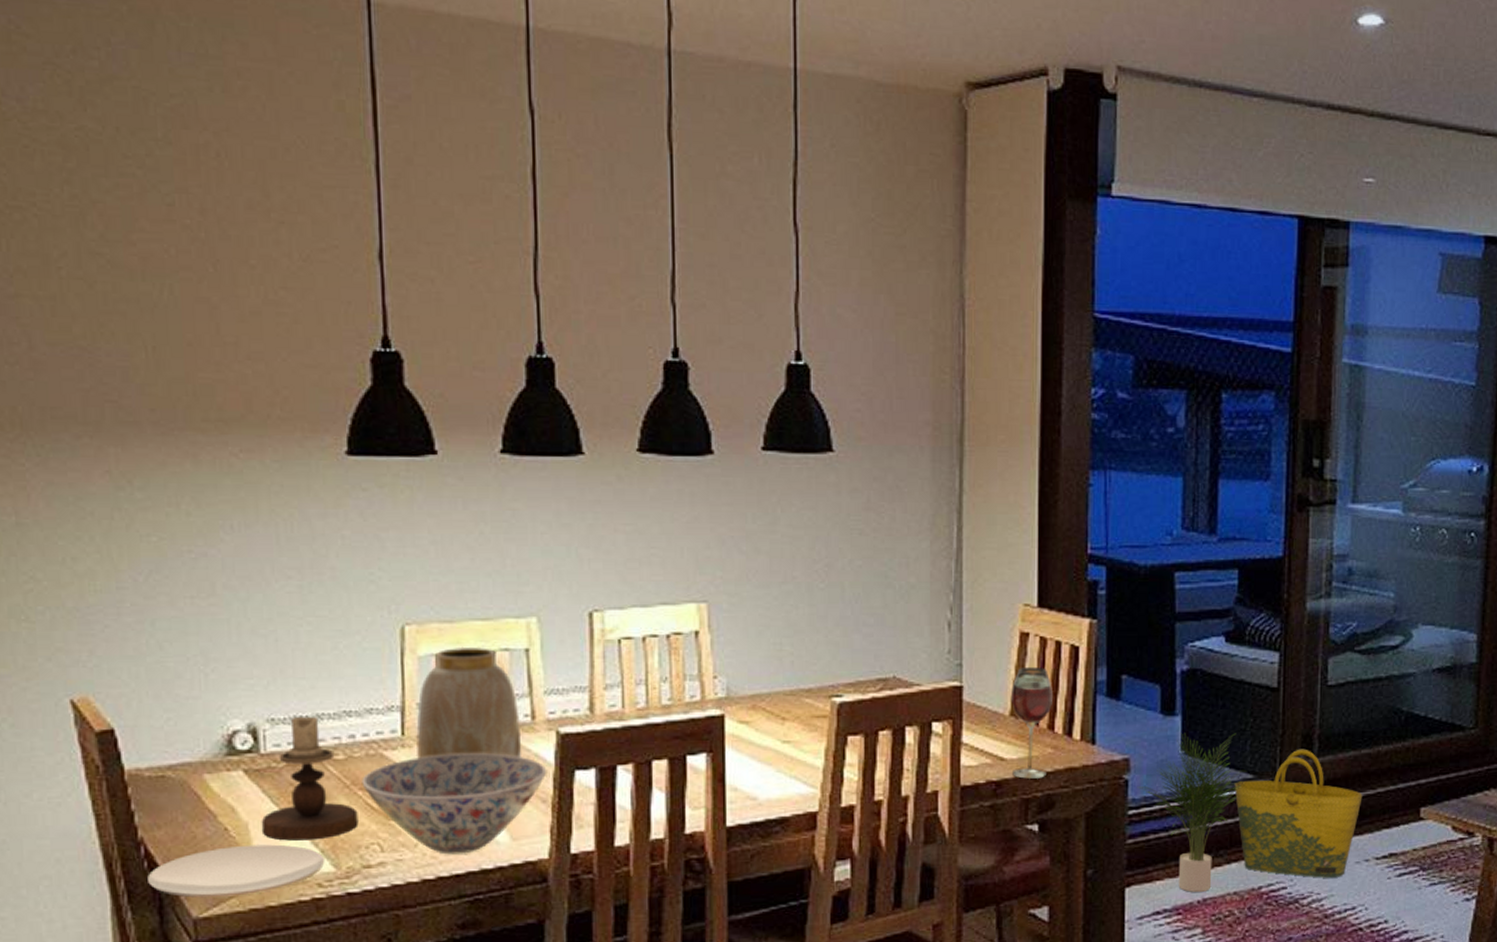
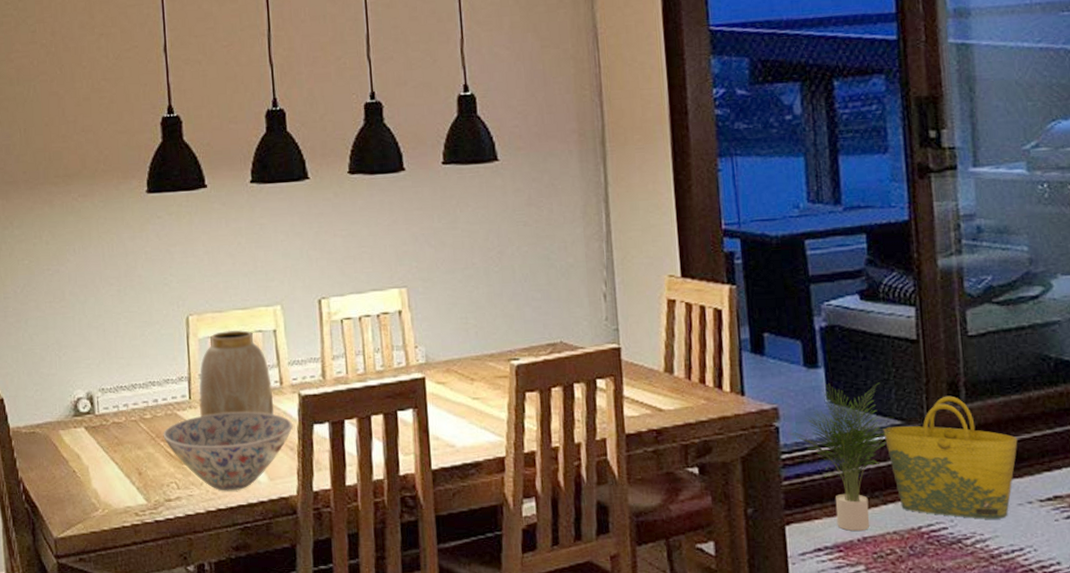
plate: present [148,844,325,898] -> none [25,483,140,523]
candlestick: present [261,717,359,841] -> none [97,387,162,480]
wineglass: present [1012,666,1052,779] -> none [664,328,702,427]

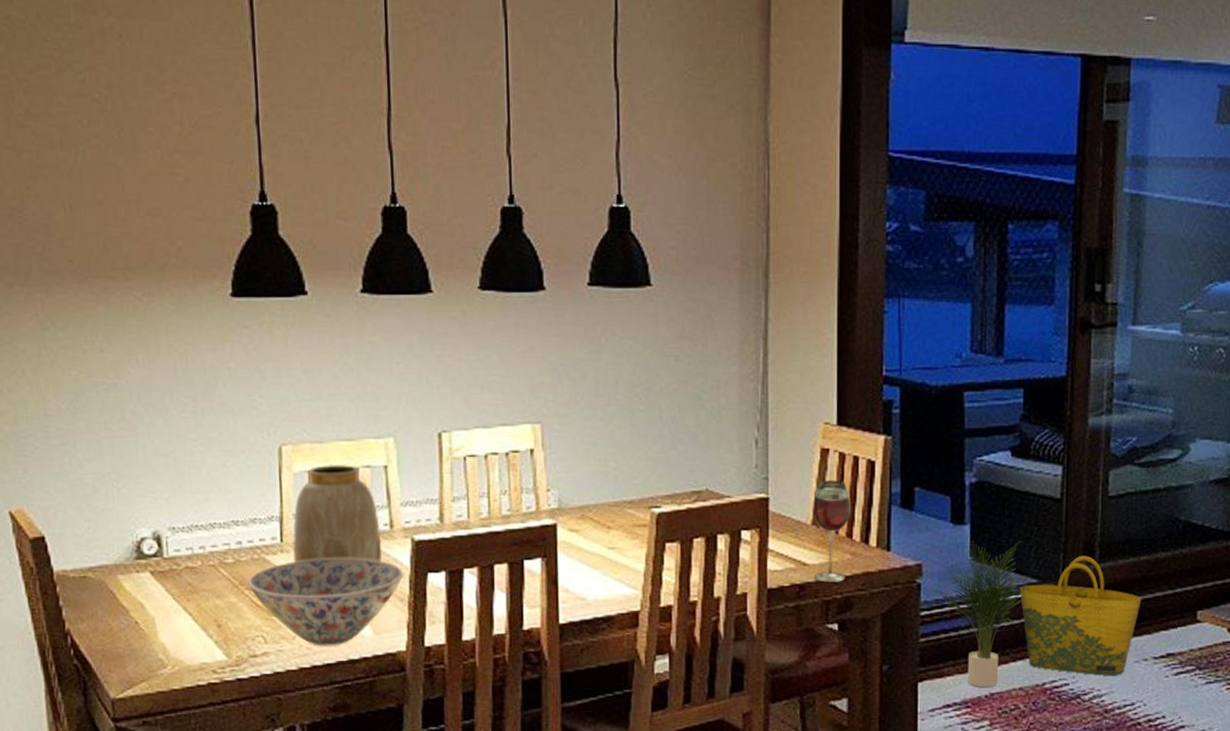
wineglass: none [664,328,702,427] -> present [813,480,851,582]

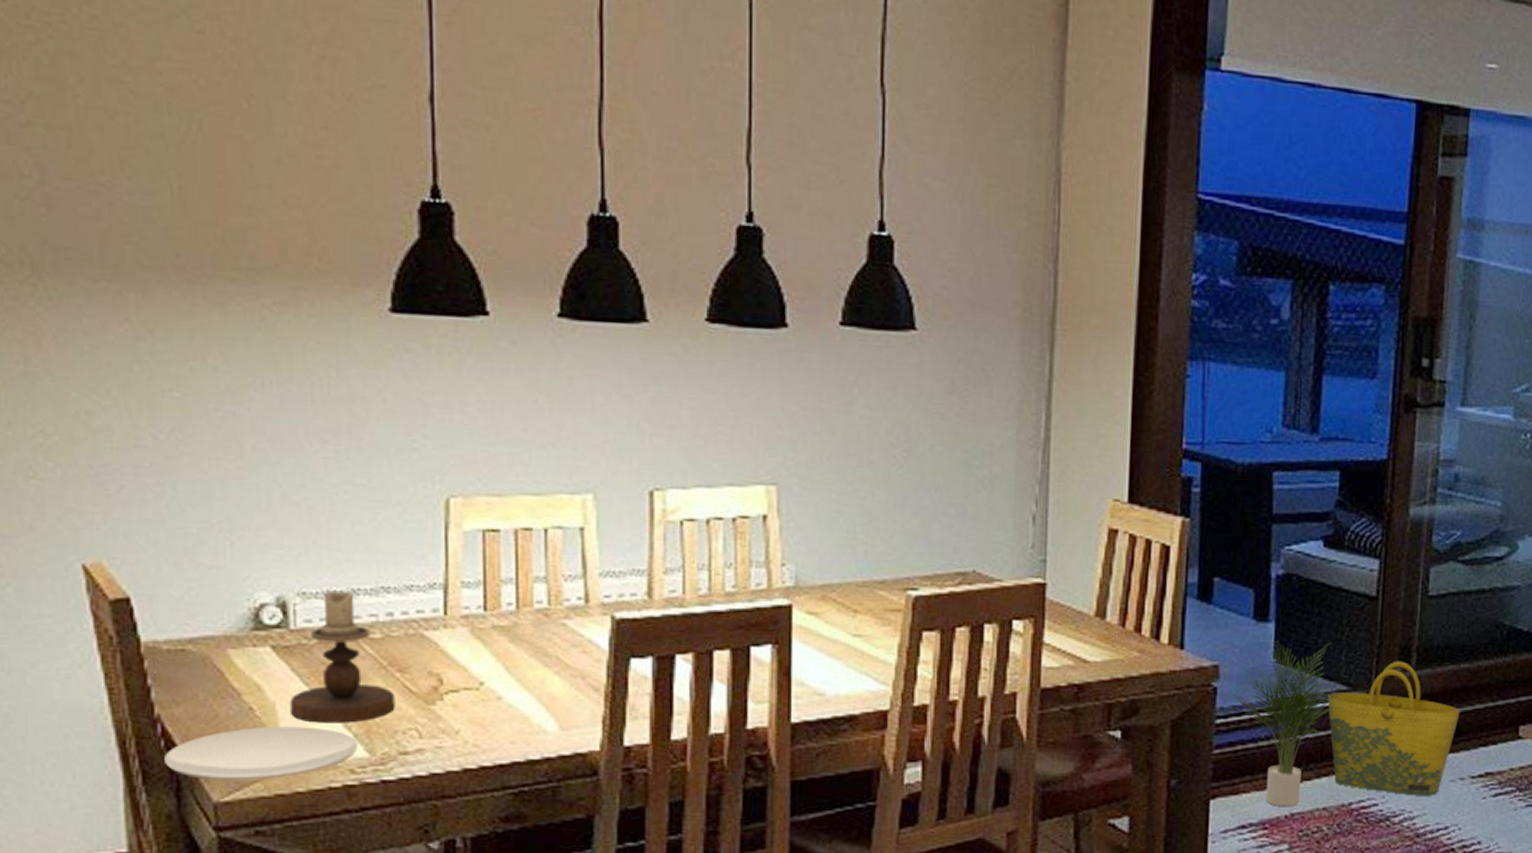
plate: none [74,636,219,681] -> present [164,726,359,781]
candlestick: none [165,526,246,633] -> present [289,592,395,723]
bowl: present [247,558,404,646] -> none [399,636,601,743]
vase: present [292,464,383,563] -> none [459,522,574,644]
wineglass: present [813,480,851,582] -> none [1096,565,1141,683]

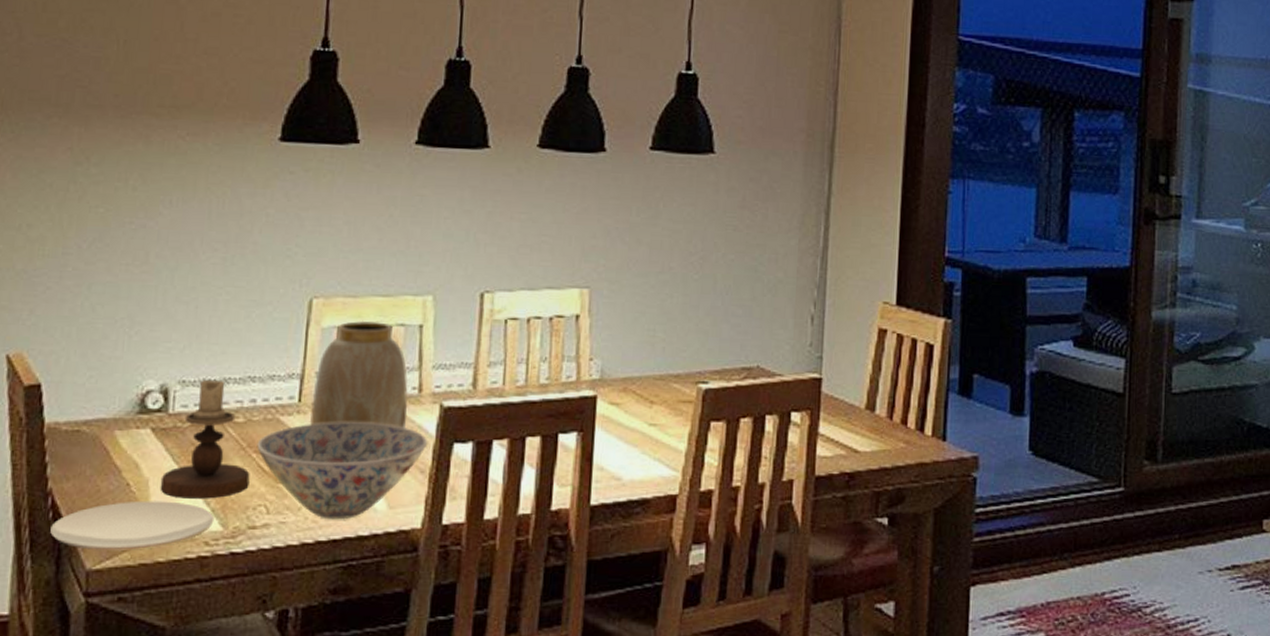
bowl: none [399,636,601,743] -> present [256,422,428,520]
vase: none [459,522,574,644] -> present [309,320,409,429]
potted plant: present [1226,640,1338,806] -> none [985,433,1090,595]
tote bag: present [1327,661,1460,796] -> none [1079,454,1206,587]

